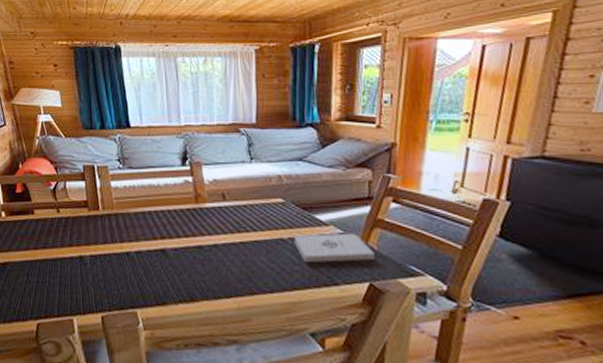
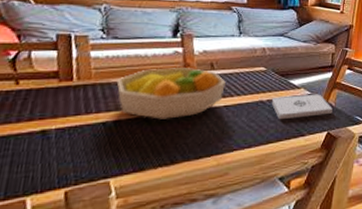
fruit bowl: none [135,197,239,253] -> present [116,66,226,120]

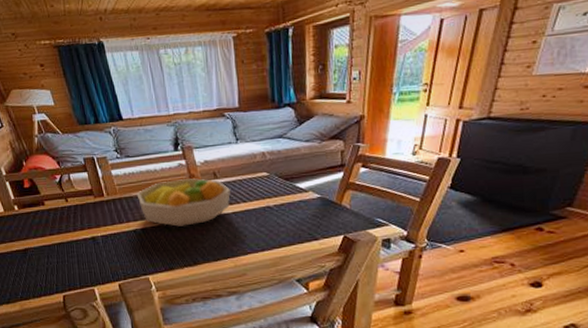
notepad: present [271,94,333,120] -> none [278,196,348,225]

